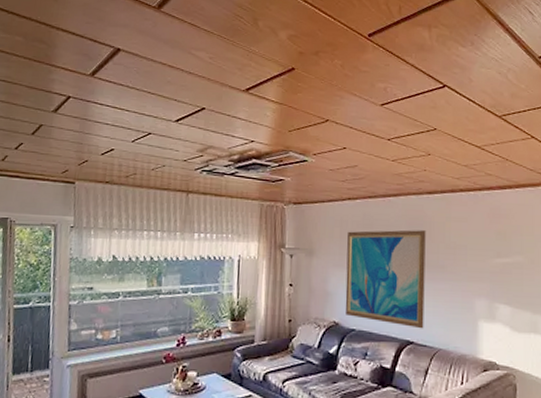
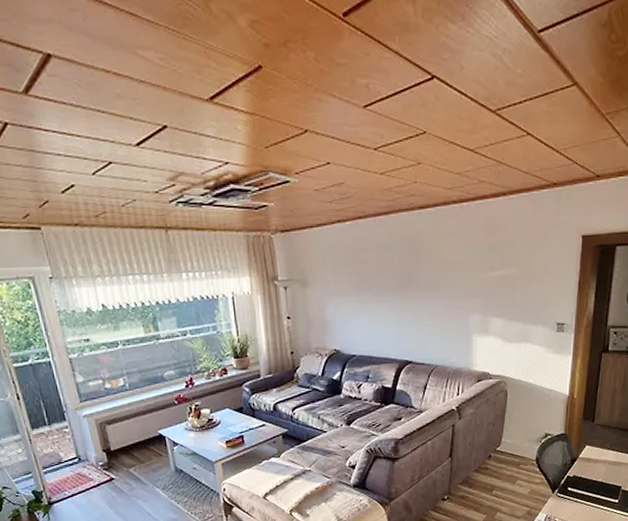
wall art: present [345,230,426,329] -> none [340,249,421,349]

